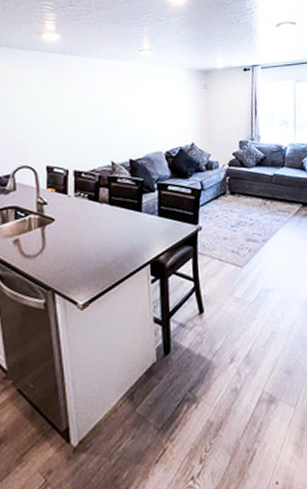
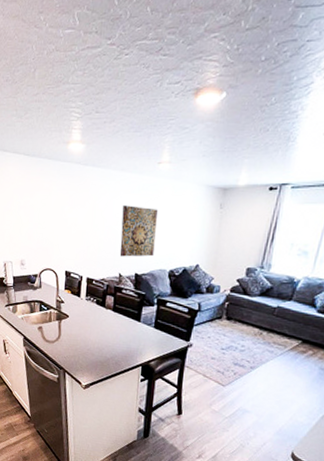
wall art: none [108,91,147,143] -> present [119,205,158,257]

